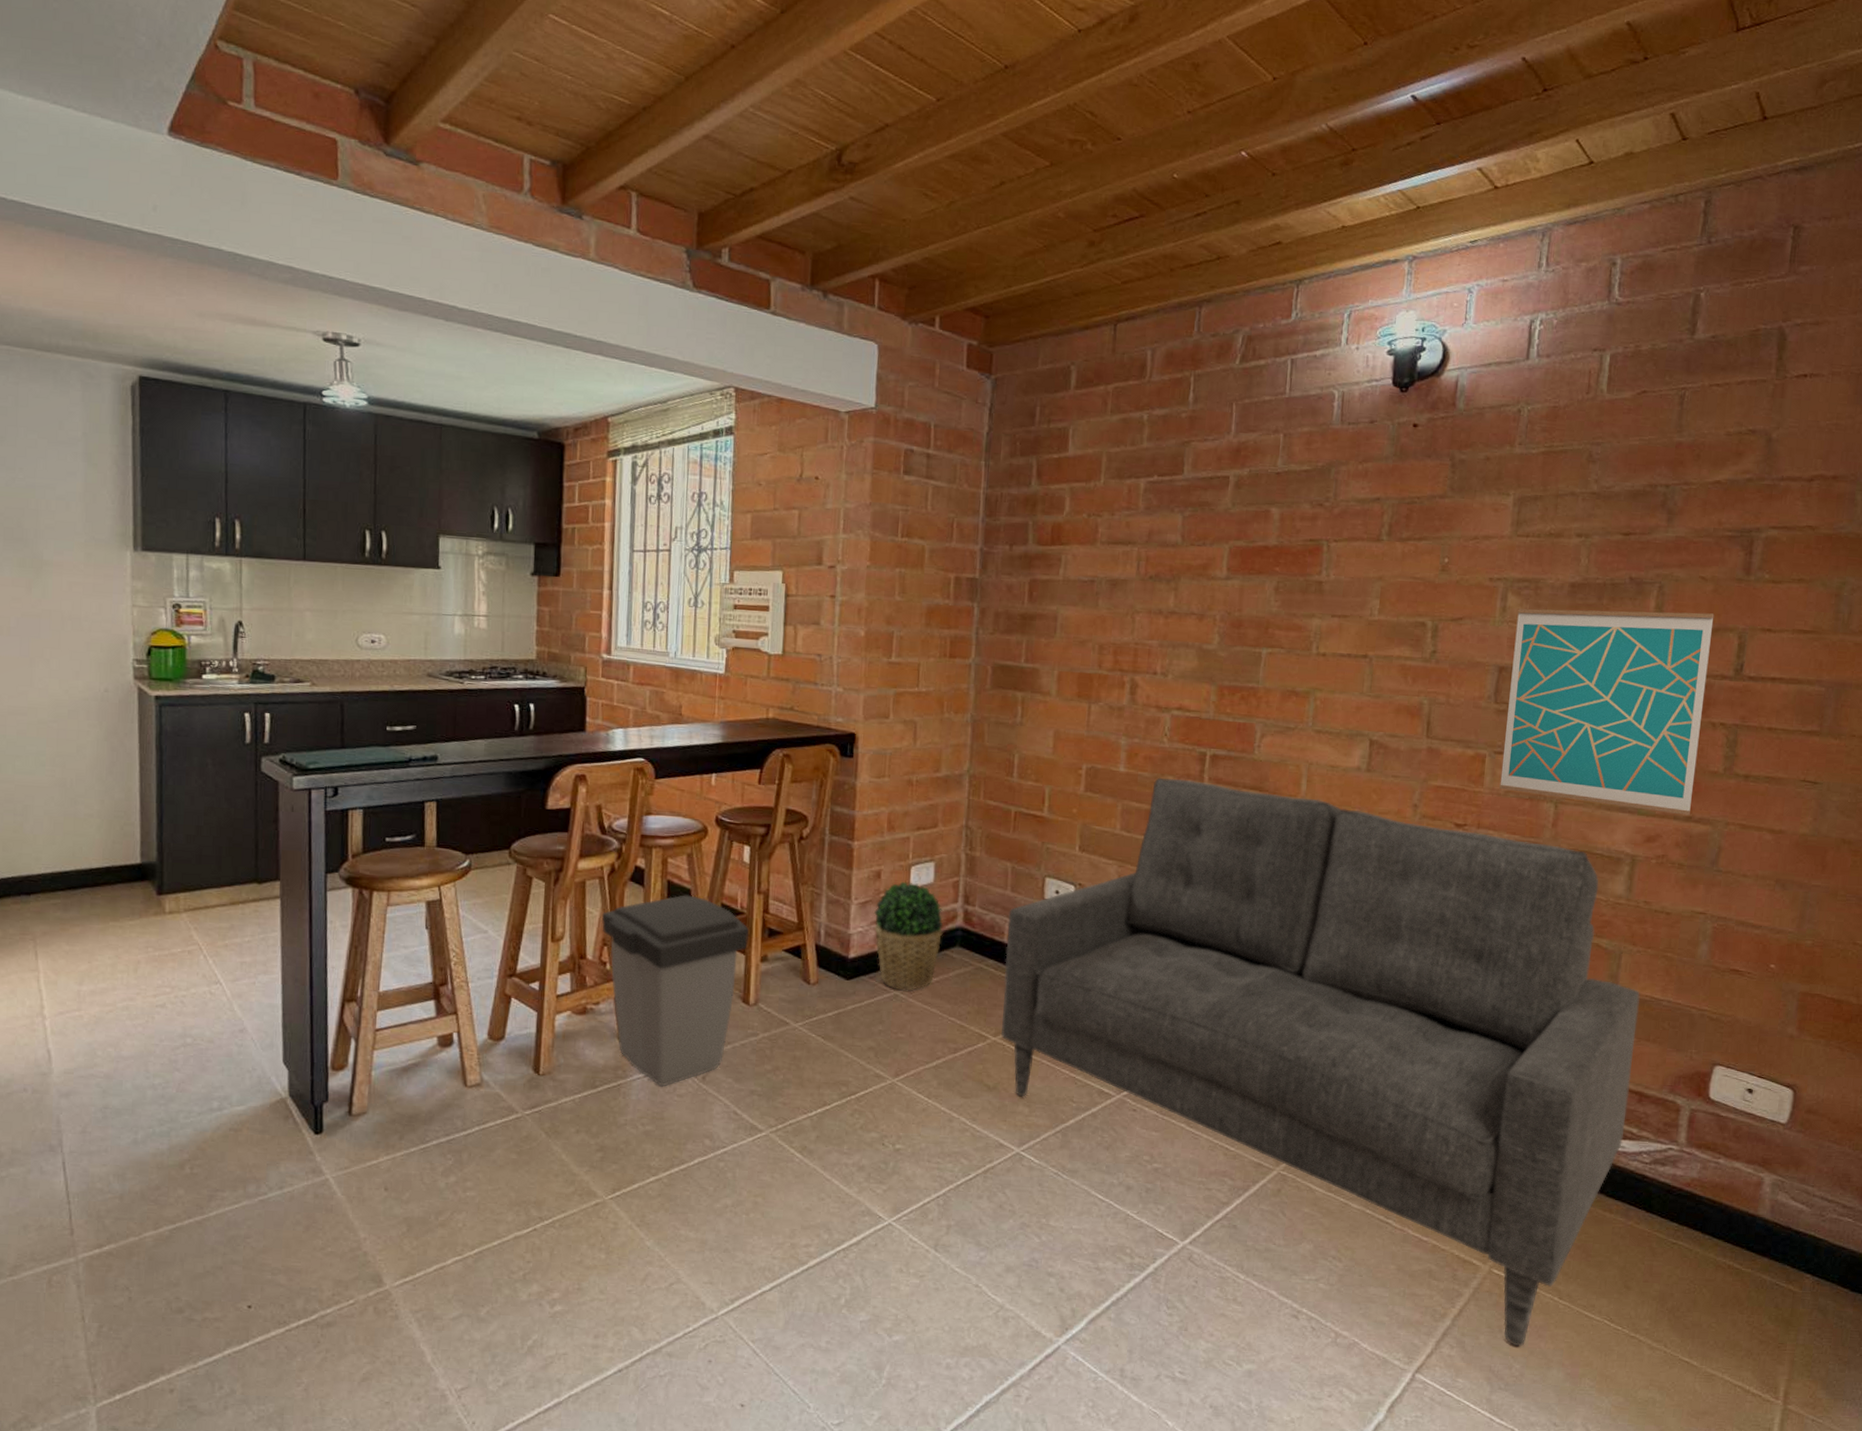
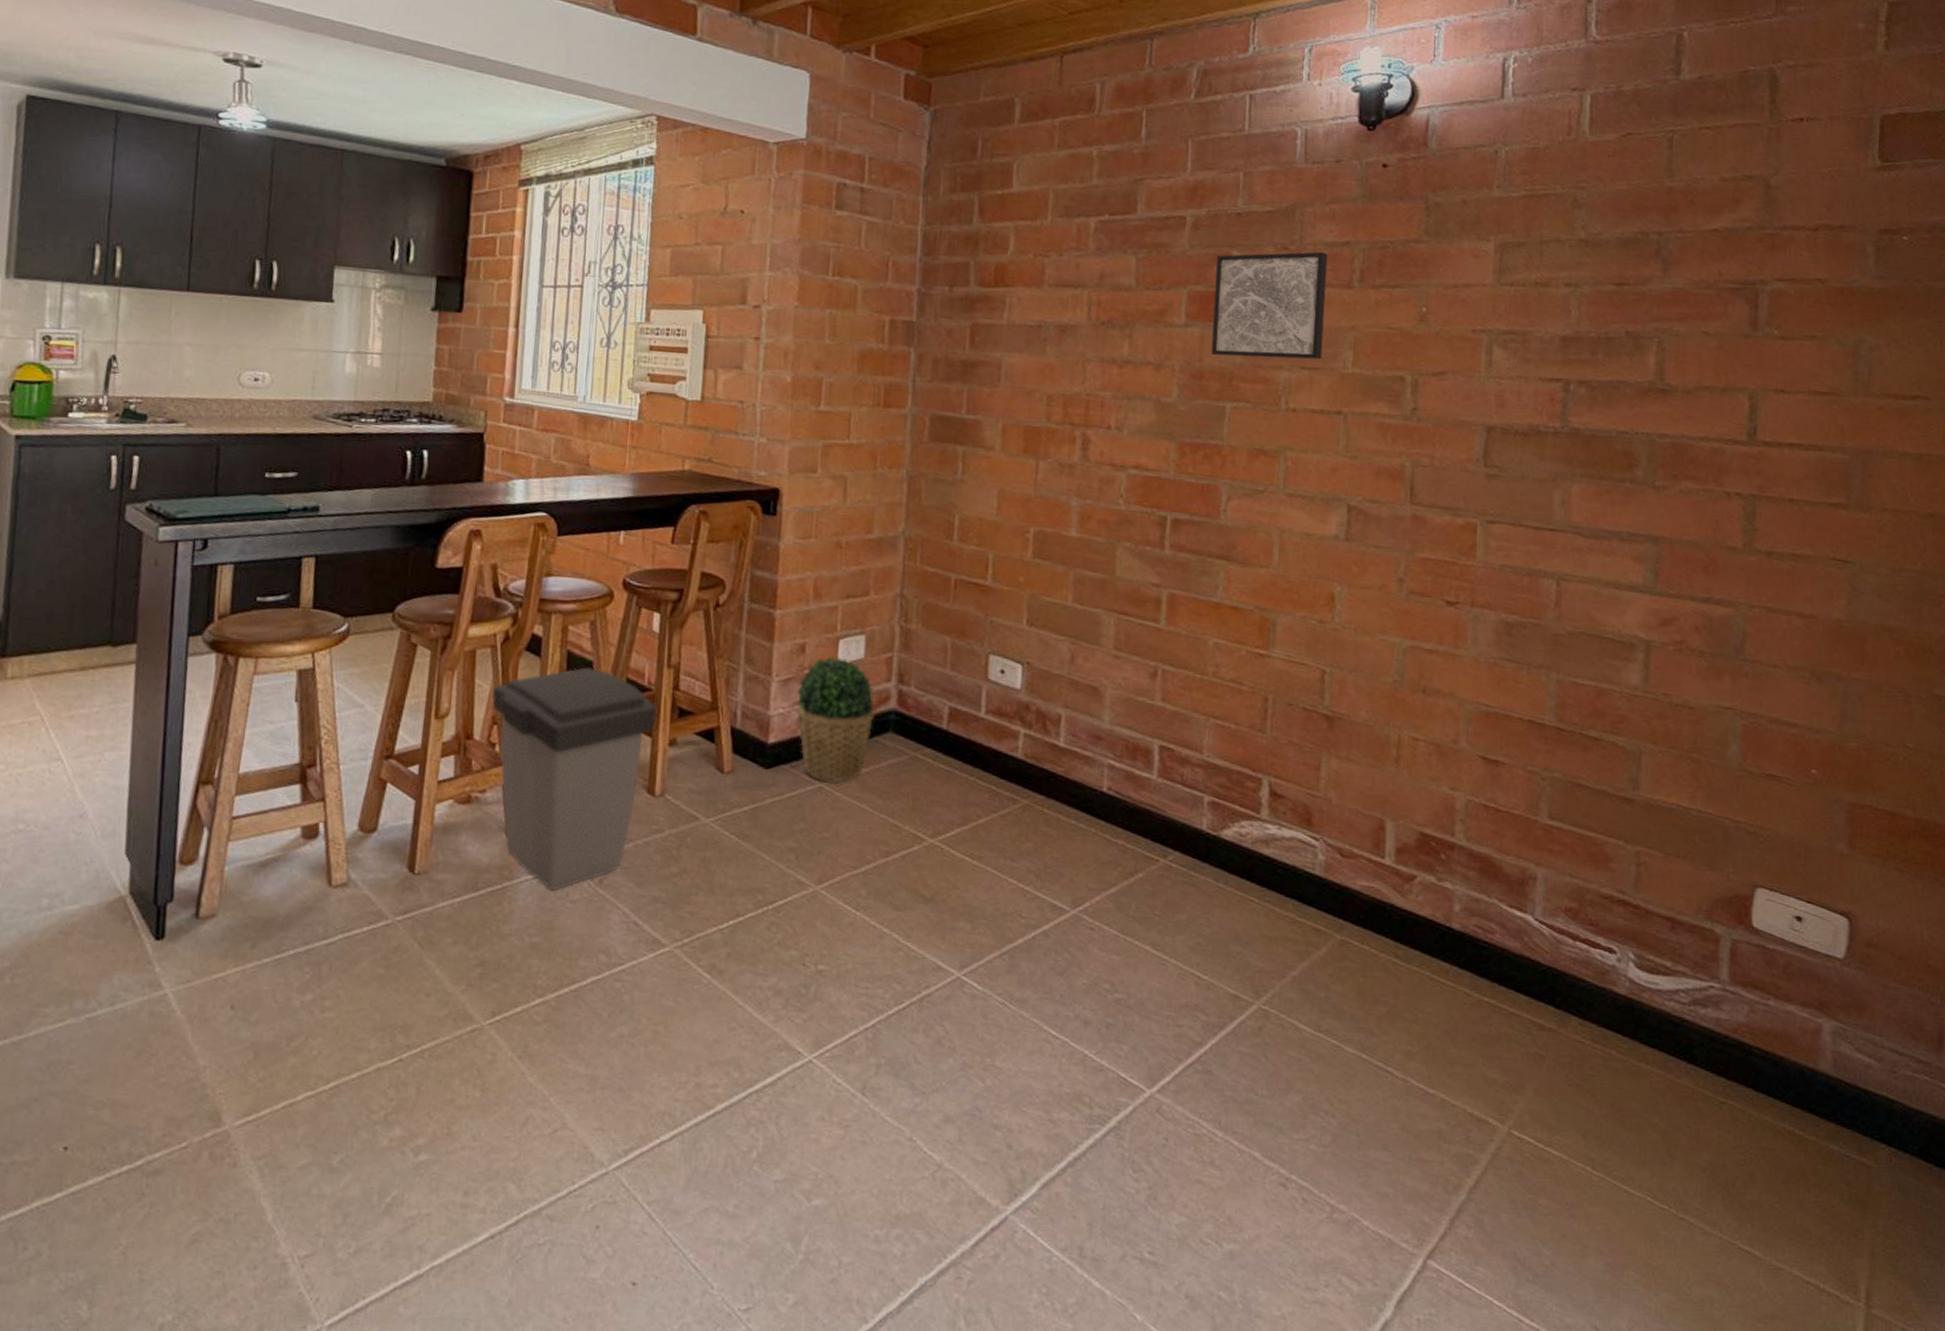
loveseat: present [1000,777,1640,1347] -> none [938,543,1665,1228]
wall art: none [1250,508,1360,608] -> present [1211,252,1328,360]
wall art: present [1499,608,1715,815] -> none [1494,363,1721,596]

